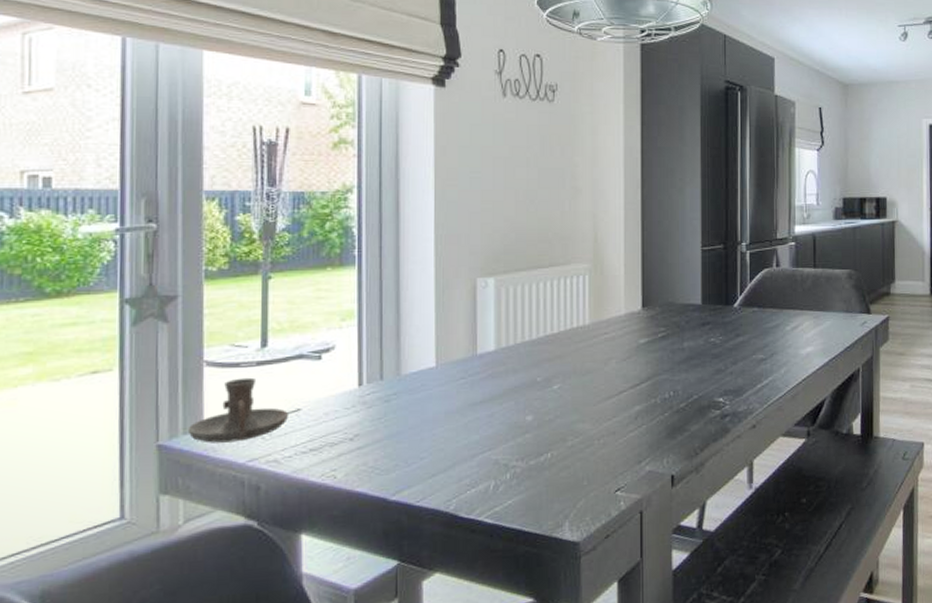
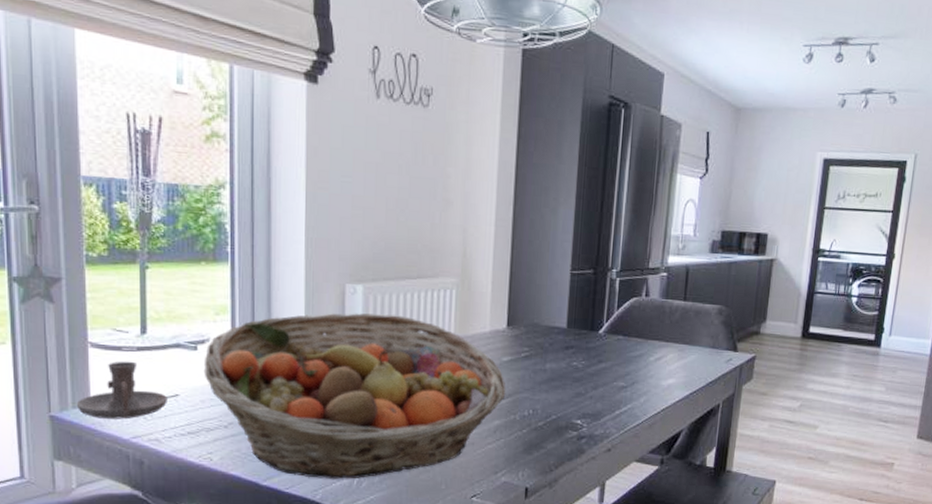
fruit basket: none [328,304,645,487] -> present [203,313,506,479]

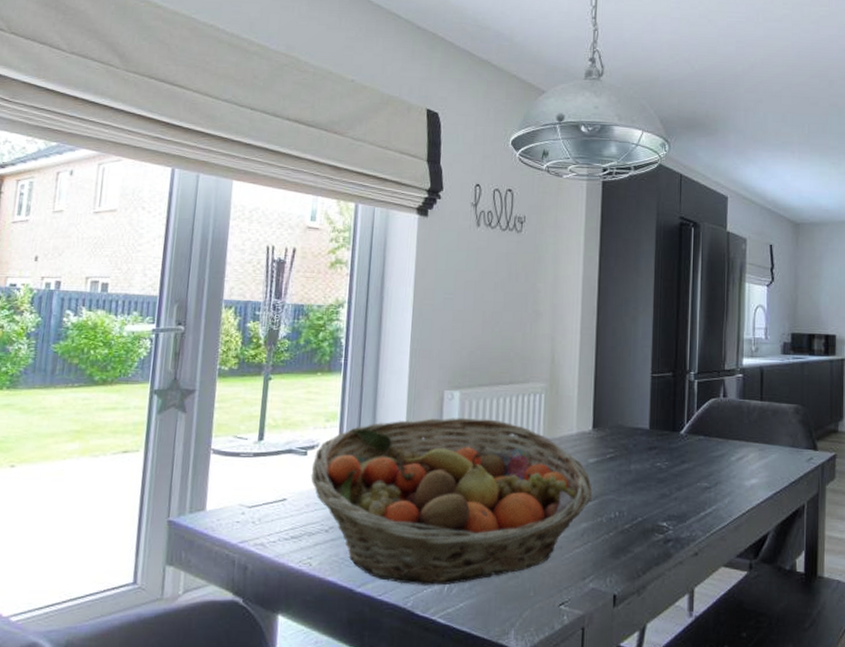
candle holder: present [76,361,167,419] -> none [193,466,276,524]

